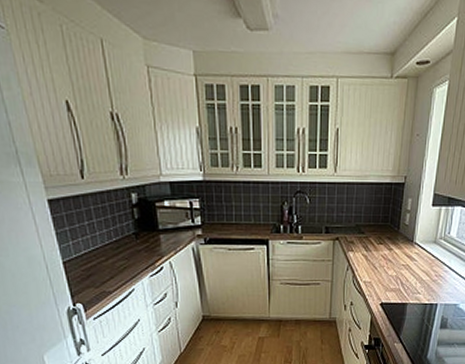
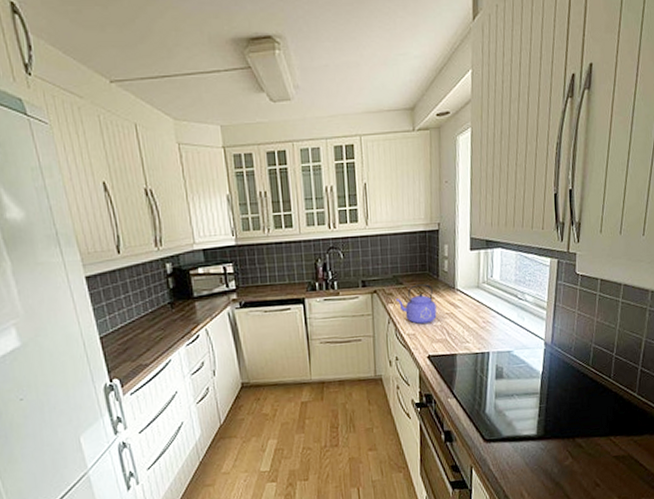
kettle: none [357,235,394,274] -> present [396,284,437,325]

